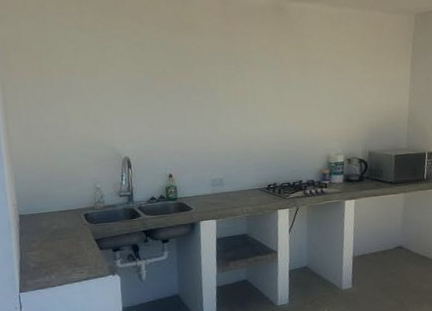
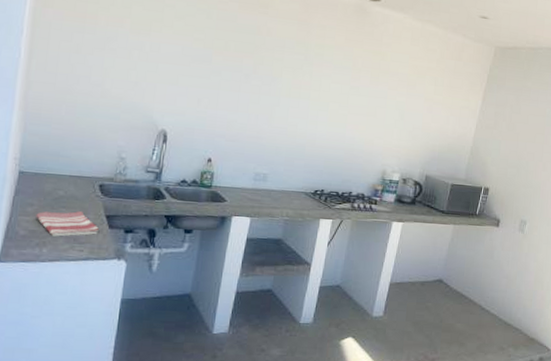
dish towel: none [40,240,92,264] -> present [36,211,99,237]

